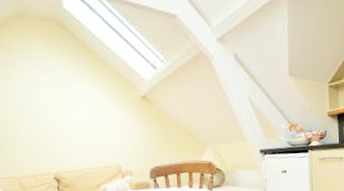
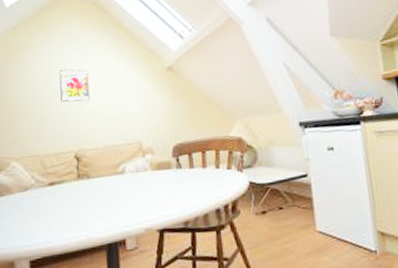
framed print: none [27,93,65,126] -> present [59,69,90,102]

